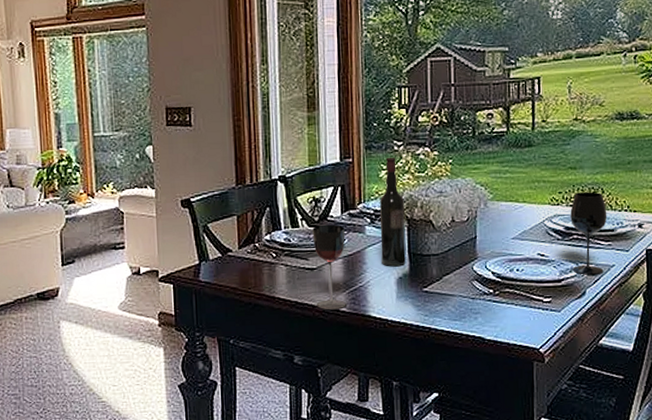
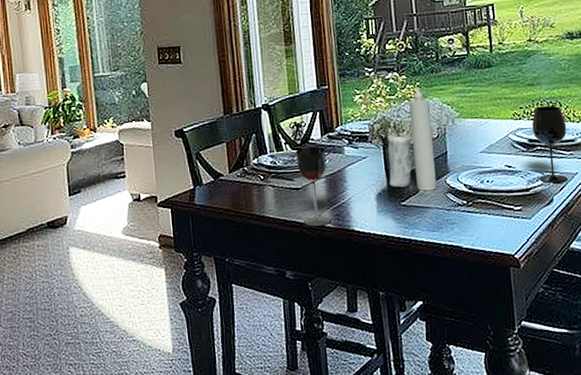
wine bottle: present [379,157,406,267] -> none [356,82,383,183]
candle: none [412,205,439,273] -> present [387,125,413,188]
candle: none [439,165,463,278] -> present [409,87,437,191]

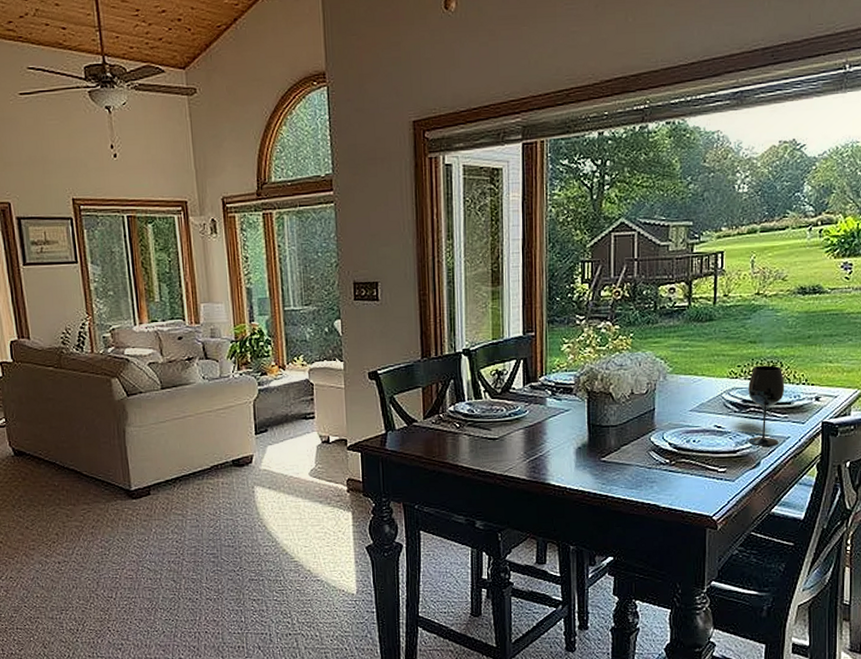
wineglass: present [295,146,331,227] -> none [495,396,527,478]
candle: present [387,125,413,188] -> none [591,378,618,443]
candle: present [409,87,437,191] -> none [619,339,642,448]

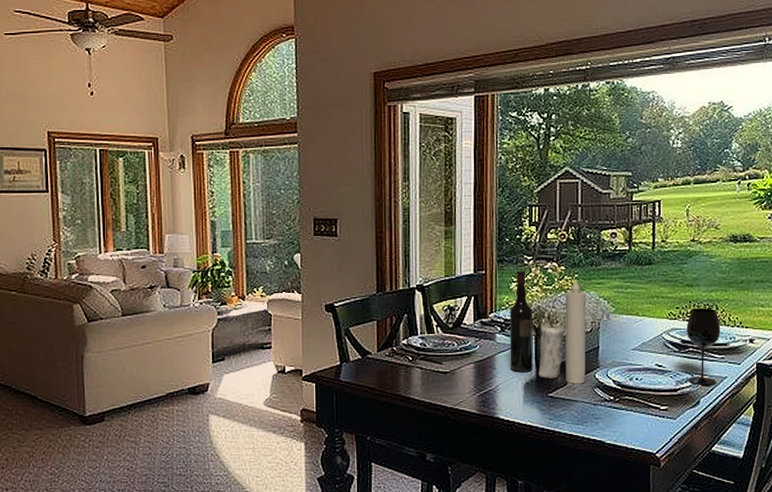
wine bottle: none [560,331,585,437] -> present [509,270,533,373]
candle: none [591,378,618,443] -> present [538,316,564,379]
candle: none [619,339,642,448] -> present [565,279,586,384]

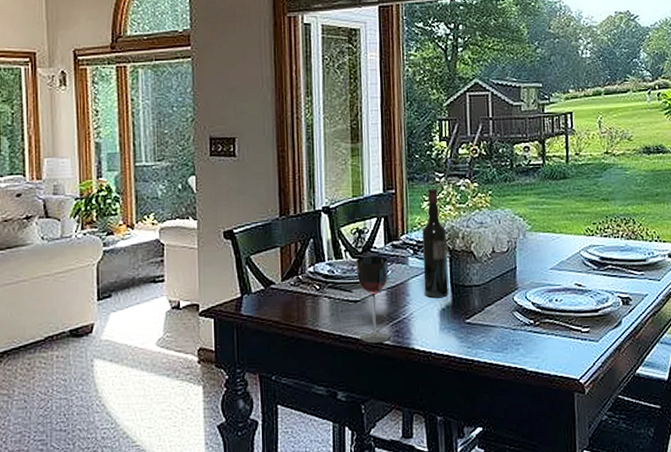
wineglass: none [447,331,477,412] -> present [356,255,390,344]
candle: present [538,316,564,379] -> none [454,236,480,304]
candle: present [565,279,586,384] -> none [480,196,504,309]
wine glass: present [686,308,721,386] -> none [604,222,639,305]

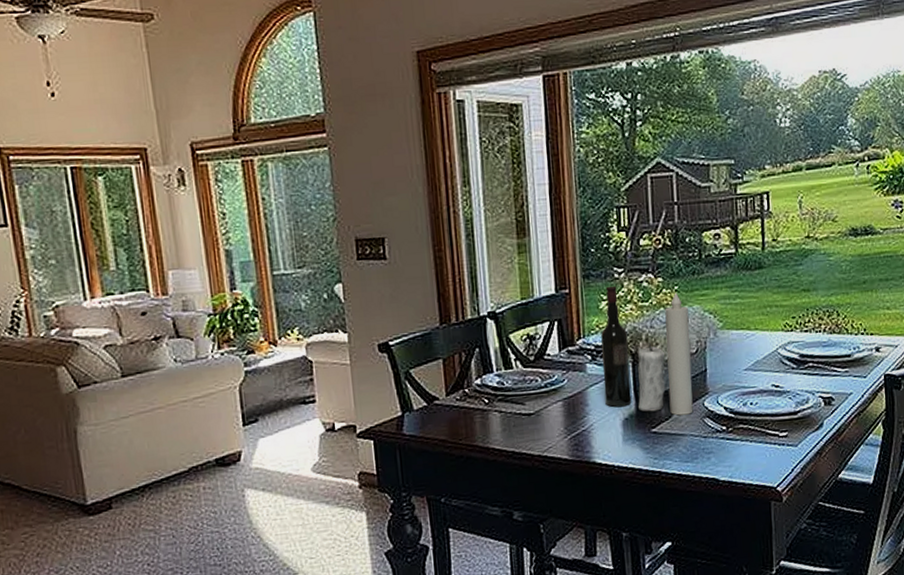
wineglass: present [356,255,390,344] -> none [528,363,569,459]
candle: none [454,236,480,304] -> present [637,338,666,412]
candle: none [480,196,504,309] -> present [665,292,694,416]

